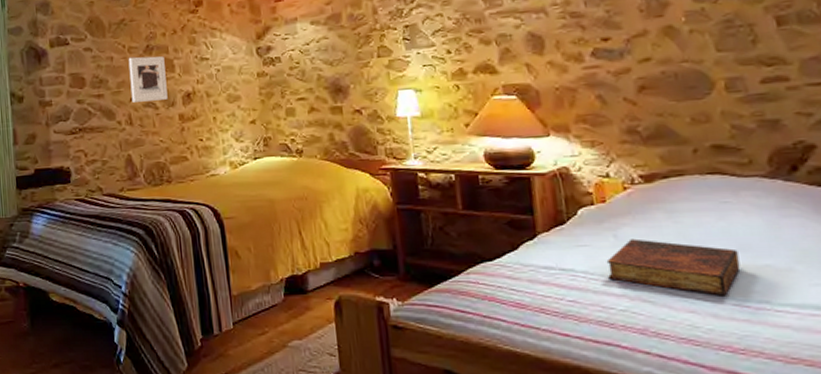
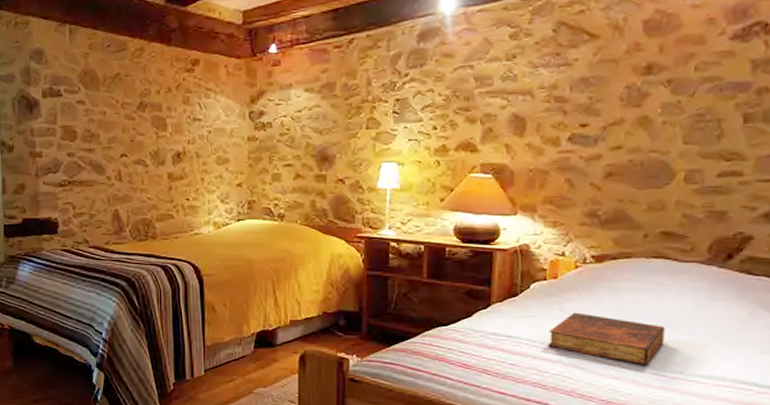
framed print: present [128,56,168,103] -> none [121,113,158,159]

